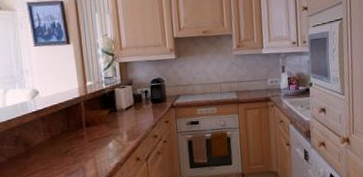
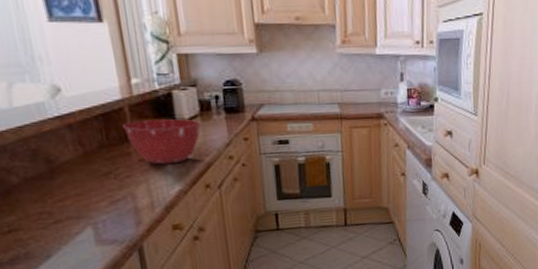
mixing bowl: none [79,109,135,144] -> present [123,119,202,165]

